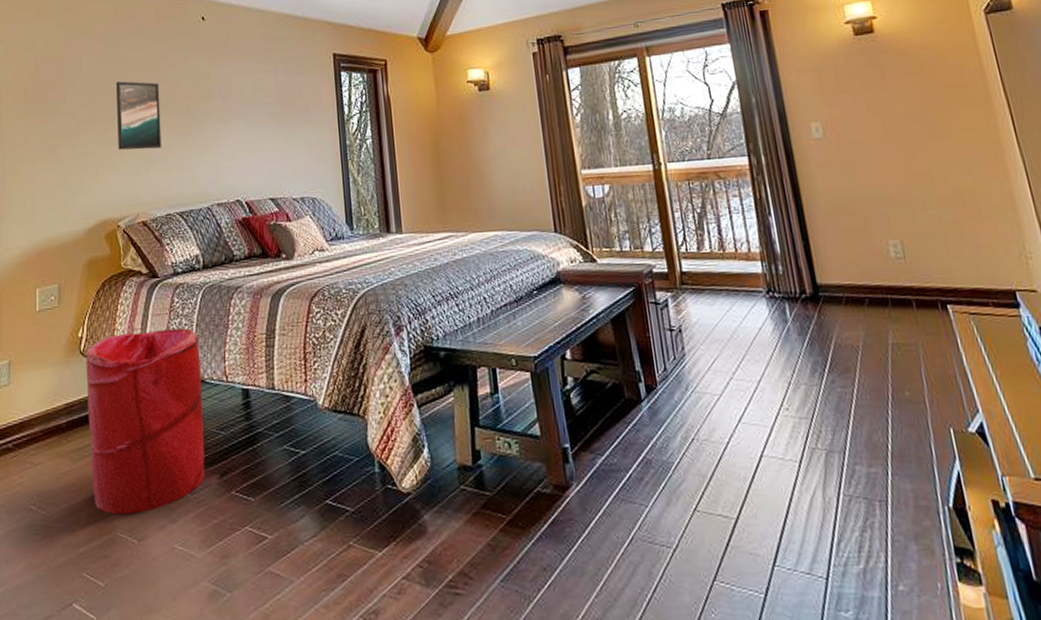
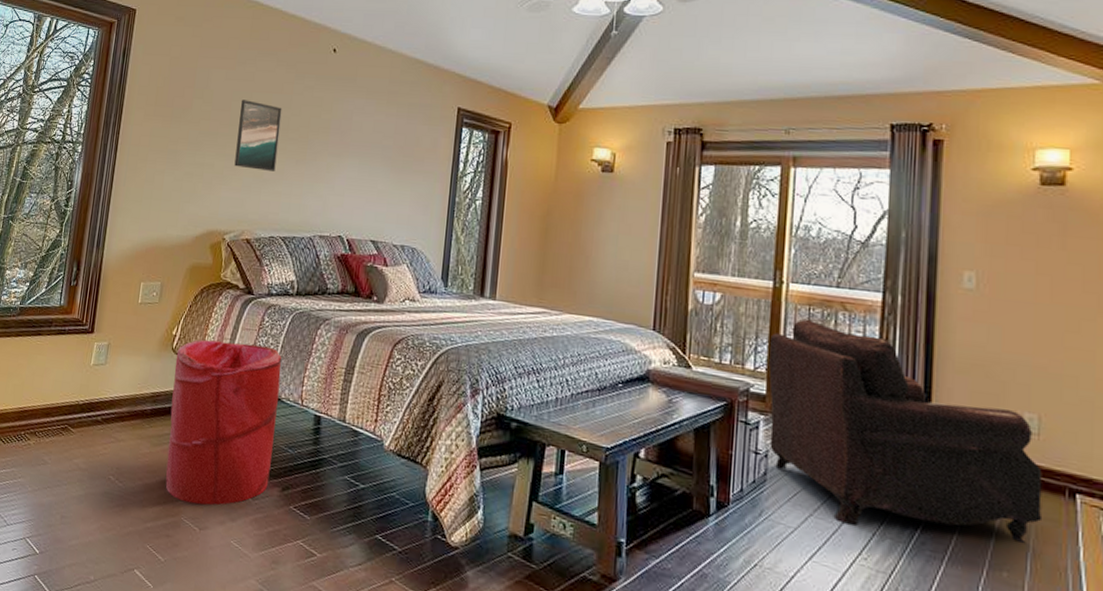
leather: none [660,193,926,379] -> present [768,318,1043,545]

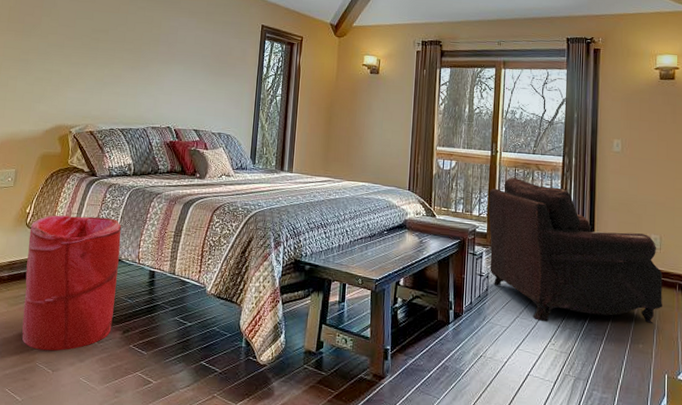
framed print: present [234,99,282,171] -> none [79,17,119,76]

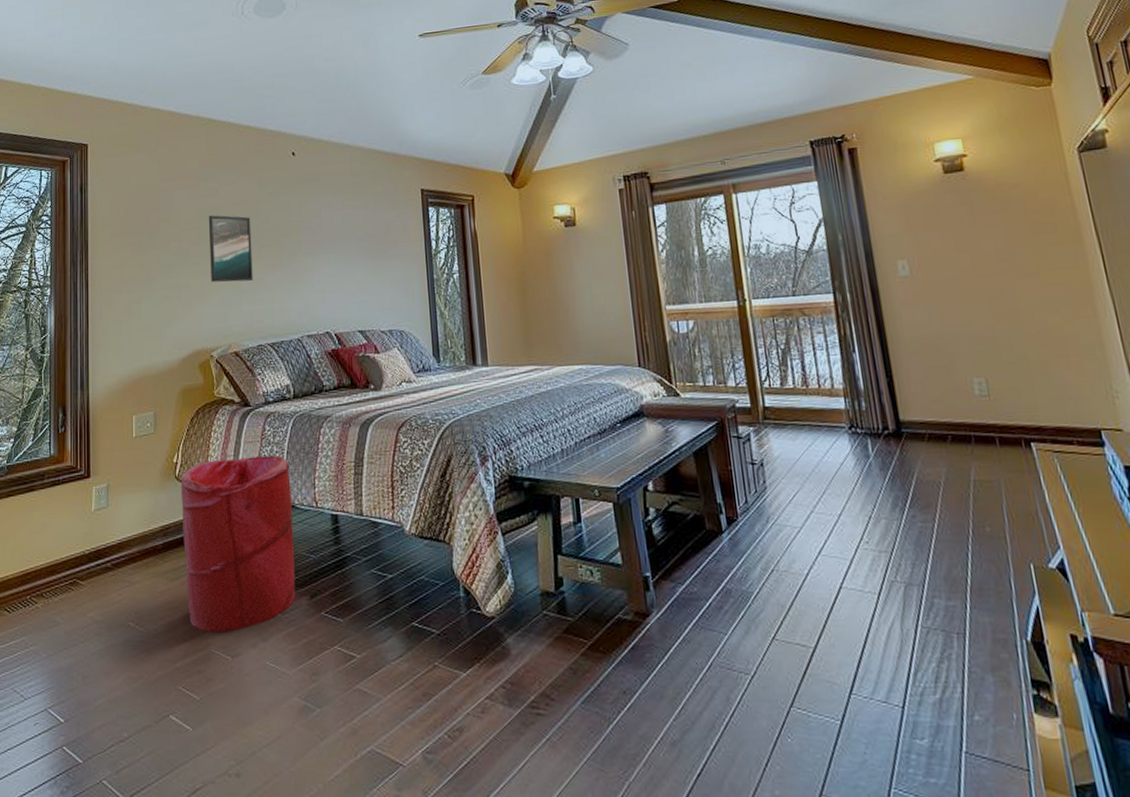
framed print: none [79,17,119,76] -> present [209,215,253,283]
leather: present [488,177,663,324] -> none [744,329,1009,513]

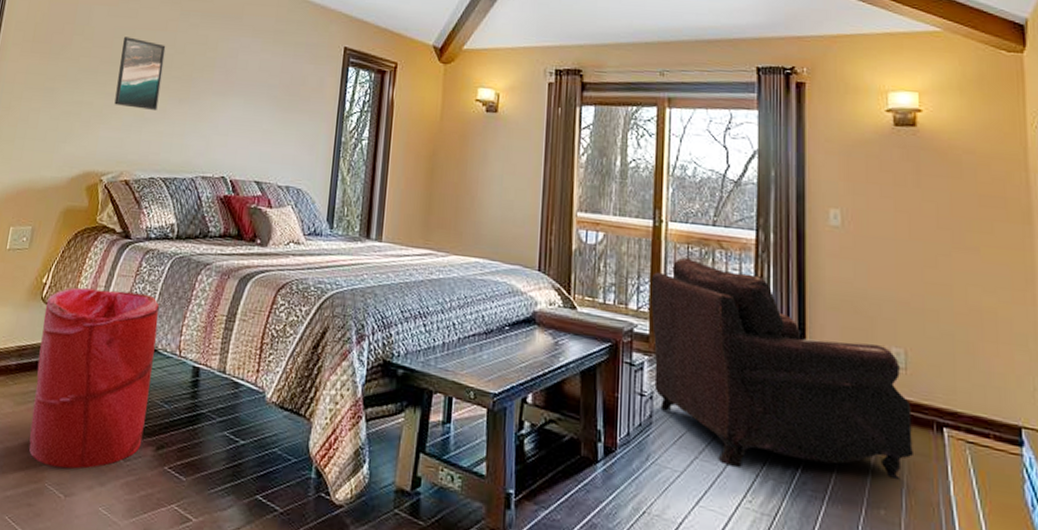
leather: none [744,329,1009,513] -> present [650,257,915,481]

